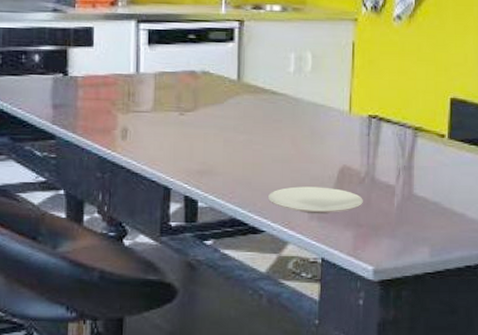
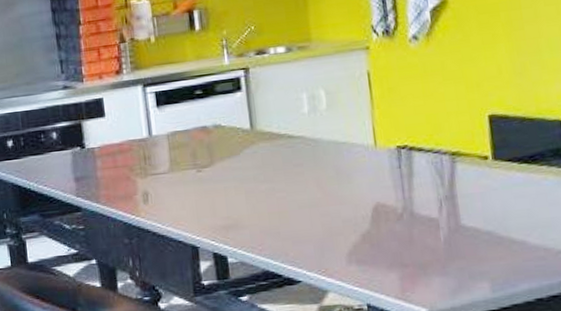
plate: present [268,186,363,214] -> none [300,228,405,258]

